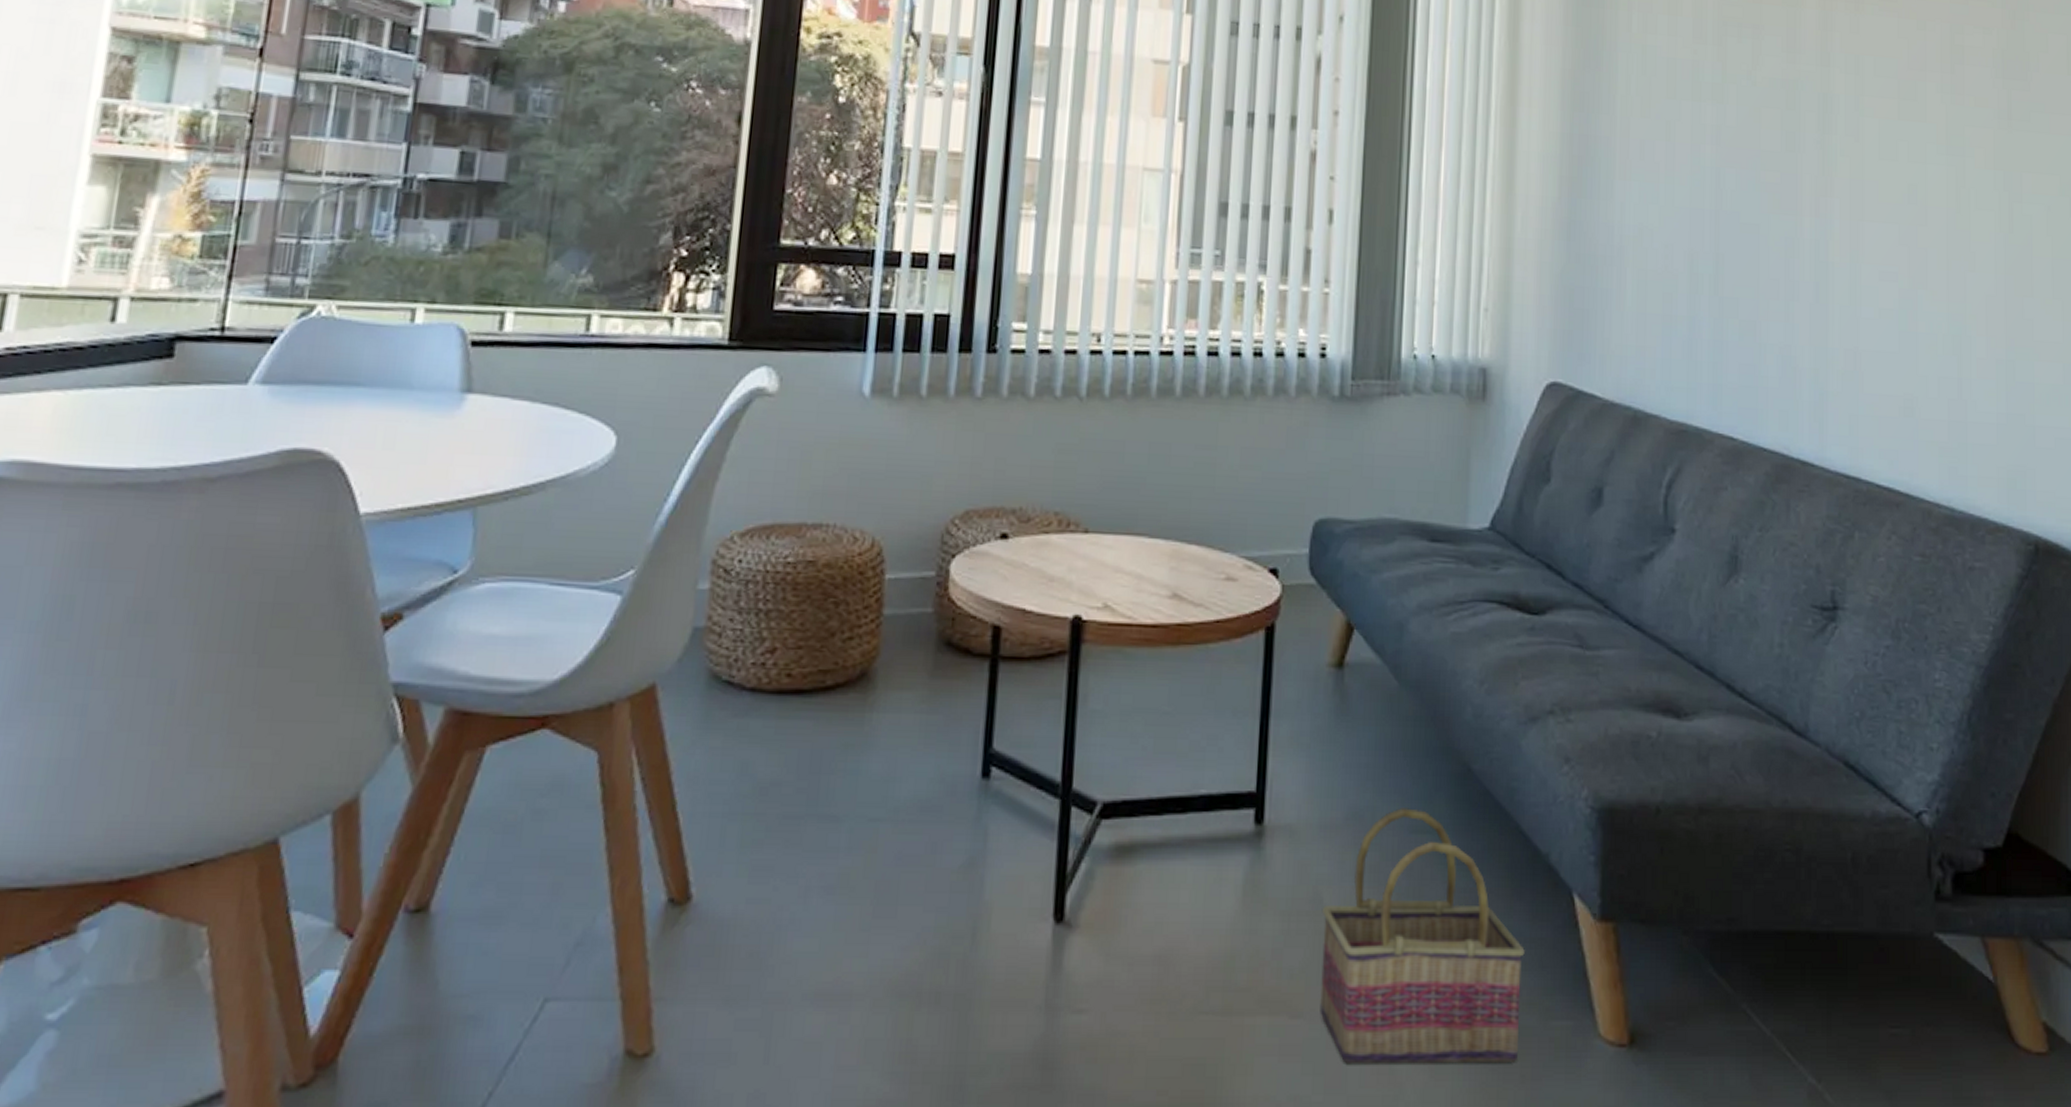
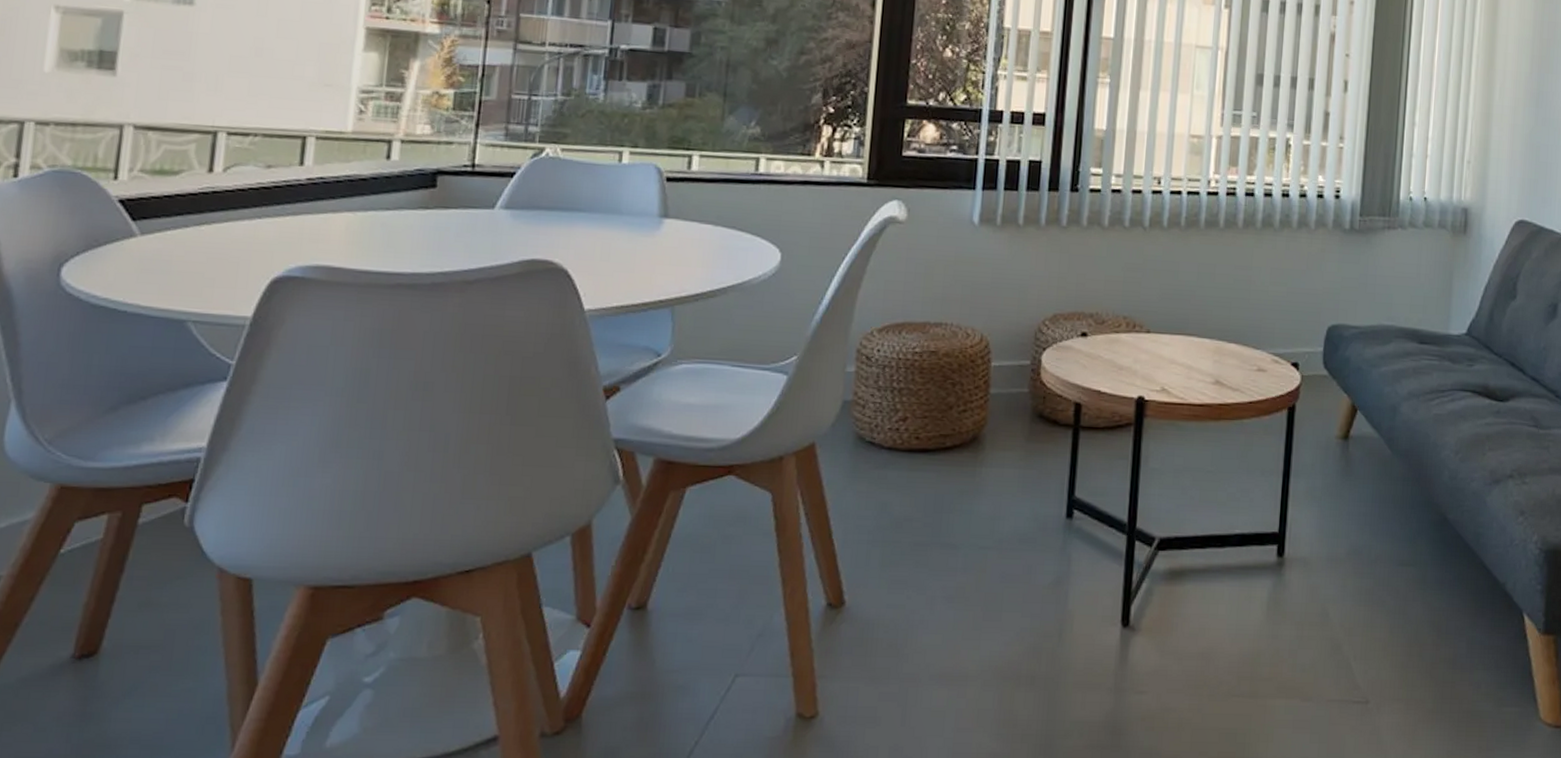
basket: present [1320,808,1525,1064] -> none [1325,546,1484,738]

